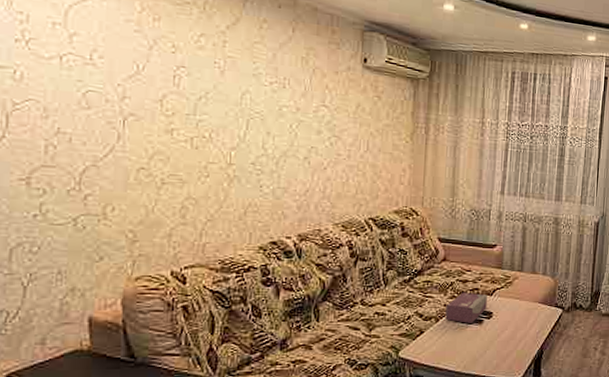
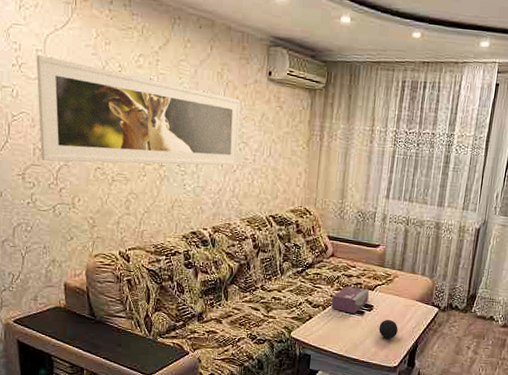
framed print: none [51,29,331,163] -> present [36,55,241,166]
decorative ball: none [500,326,521,348] -> present [378,319,398,339]

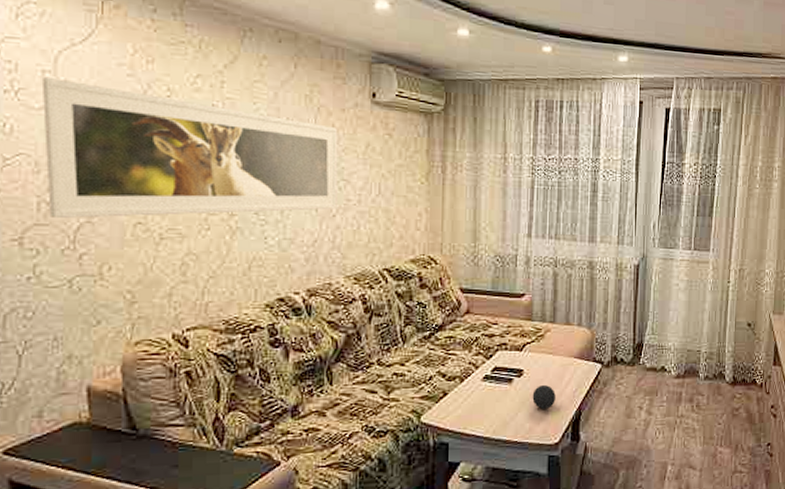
tissue box: present [331,285,369,314] -> none [470,348,517,383]

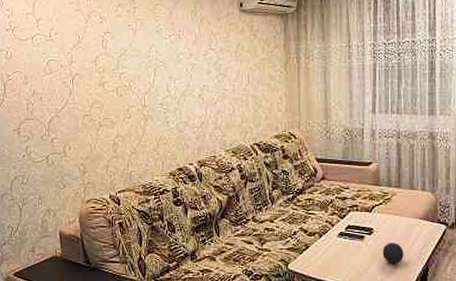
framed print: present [41,77,338,219] -> none [26,18,217,115]

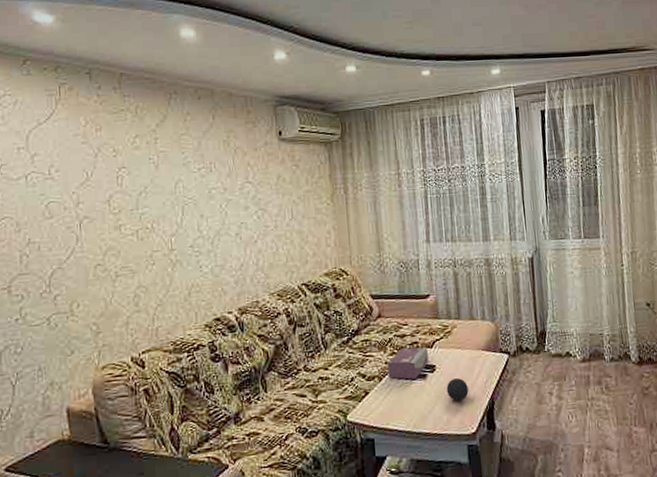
tissue box: none [327,209,367,239] -> present [387,347,429,380]

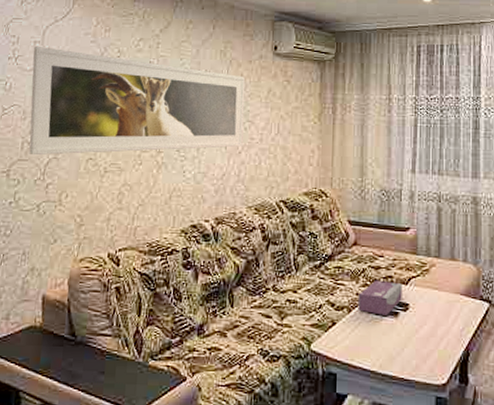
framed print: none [17,153,258,268] -> present [29,47,246,156]
decorative ball: present [446,377,469,401] -> none [418,320,442,347]

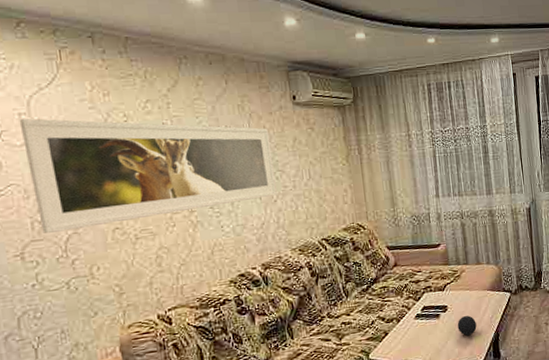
tissue box: present [358,280,402,316] -> none [404,290,441,320]
decorative ball: none [418,320,442,347] -> present [457,315,477,336]

